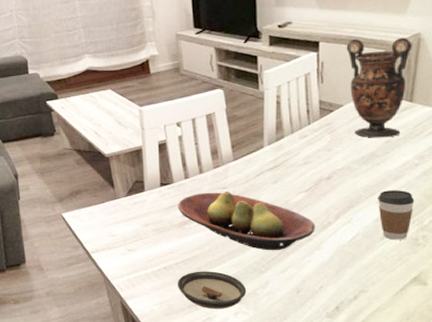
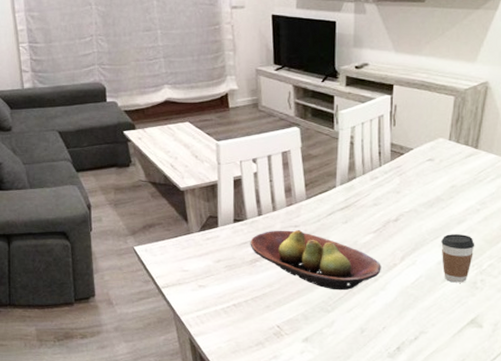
saucer: present [177,271,247,310] -> none [245,309,313,348]
vase: present [346,37,412,138] -> none [418,83,480,183]

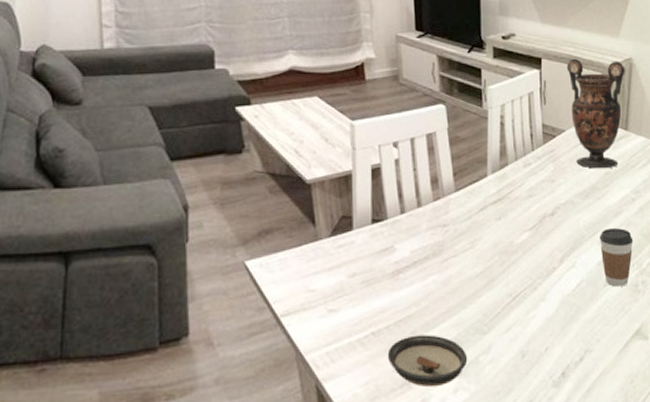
saucer: none [245,309,313,348] -> present [387,335,468,388]
fruit bowl: present [250,229,381,291] -> none [391,229,540,305]
vase: none [418,83,480,183] -> present [566,58,625,169]

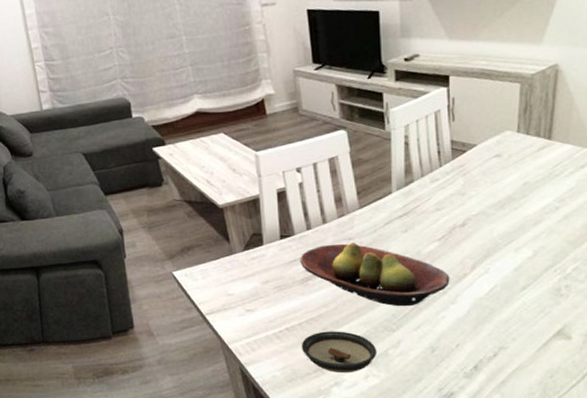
fruit bowl: none [391,229,540,305] -> present [300,242,450,307]
vase: present [566,58,625,169] -> none [478,69,549,180]
coffee cup: present [600,228,634,287] -> none [516,236,556,291]

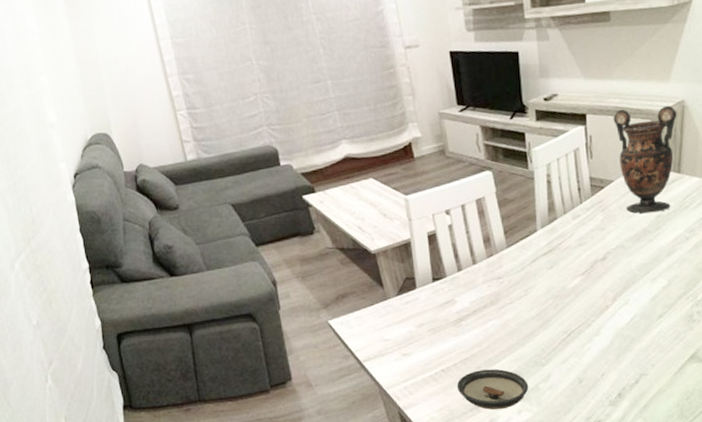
fruit bowl: present [300,242,450,307] -> none [452,281,594,341]
vase: none [478,69,549,180] -> present [613,105,677,213]

